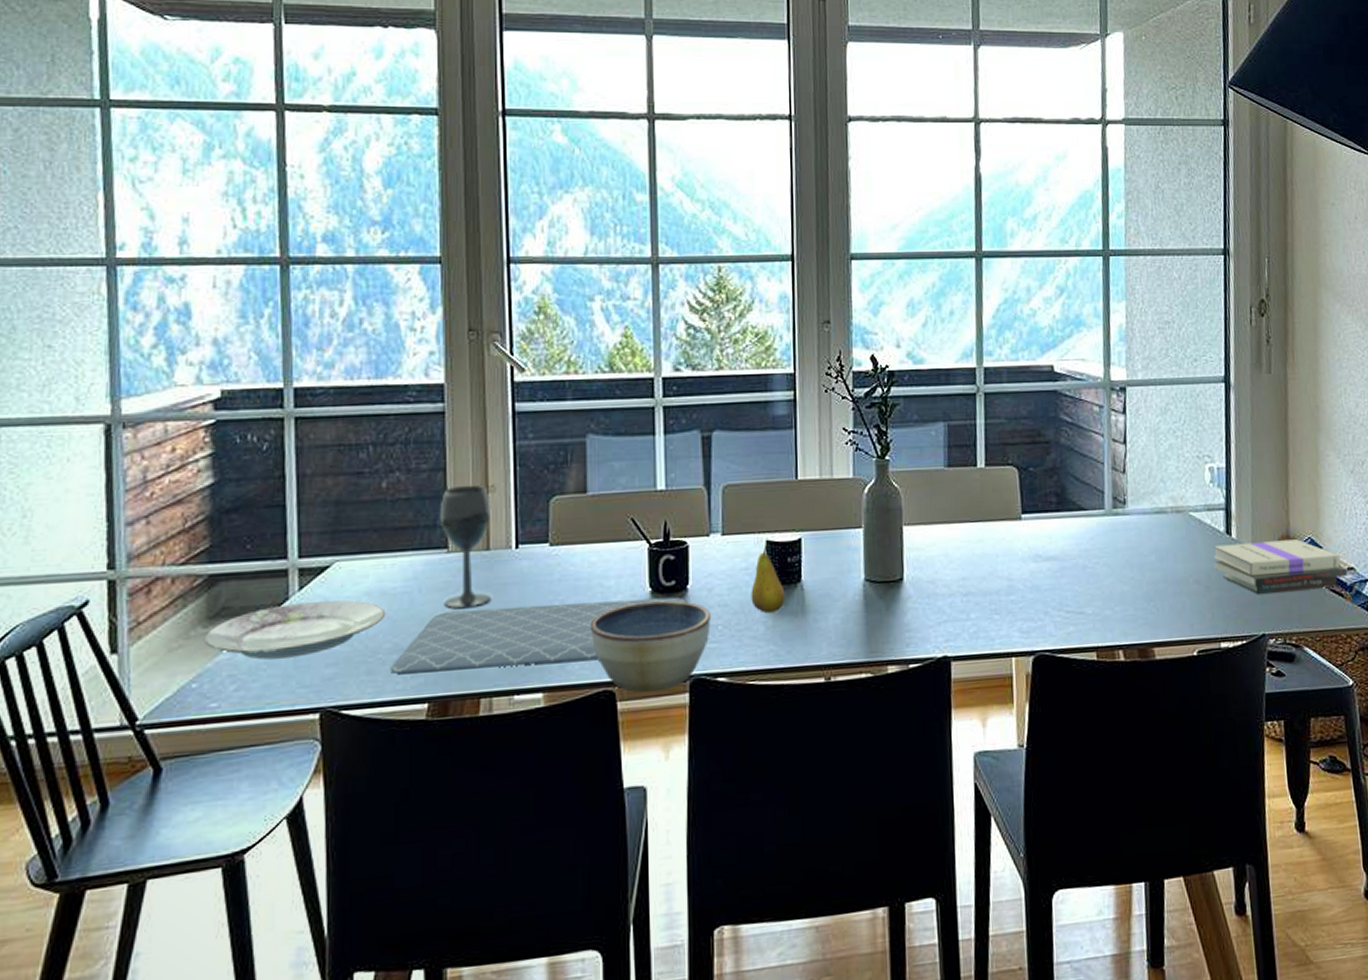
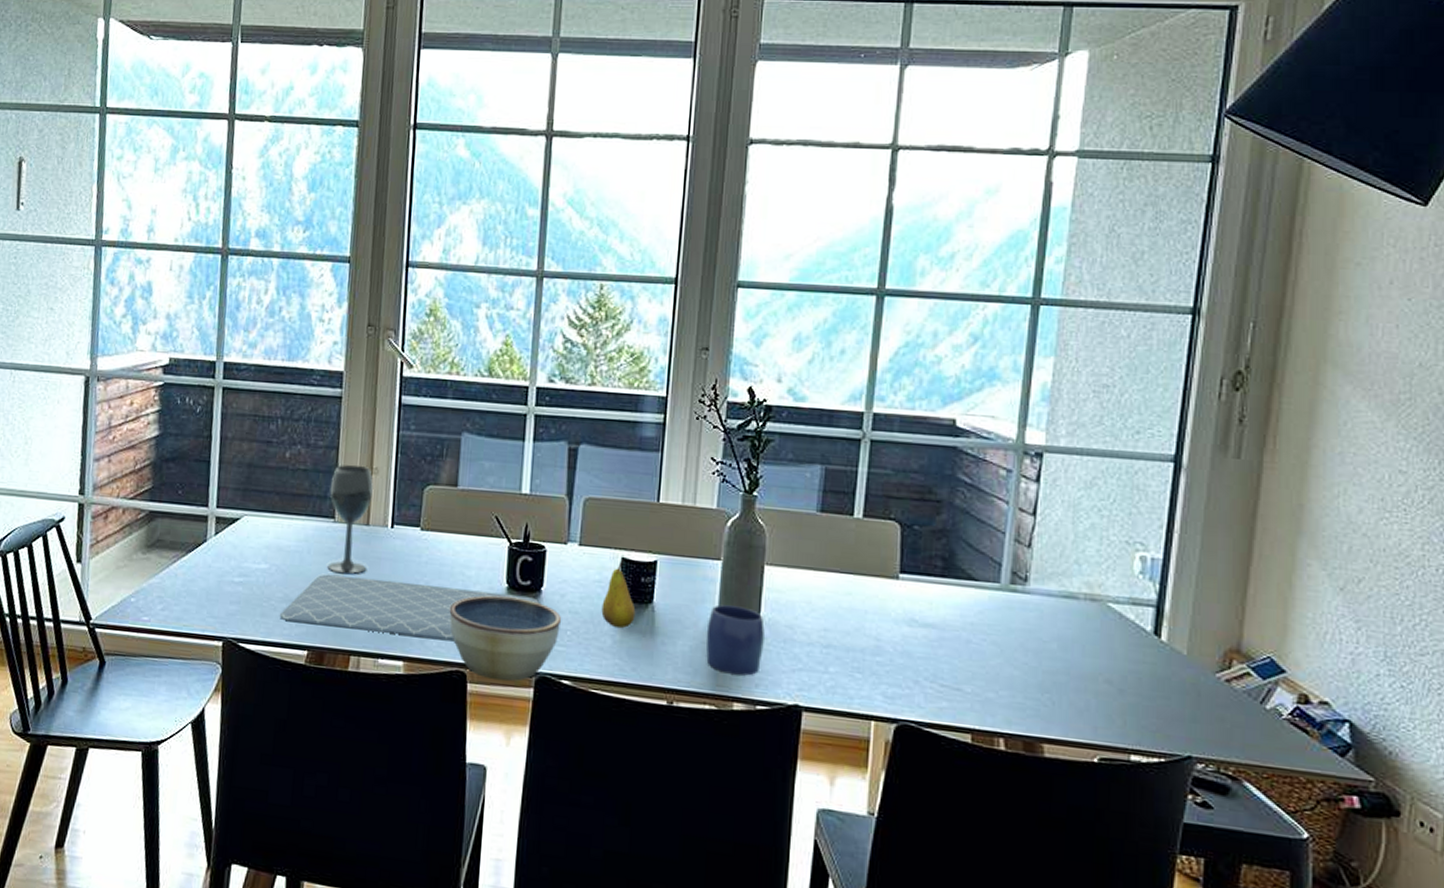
plate: present [203,600,386,660] -> none [141,545,281,591]
mug: none [855,570,910,639] -> present [706,604,765,676]
books: present [1213,539,1348,595] -> none [1133,645,1319,722]

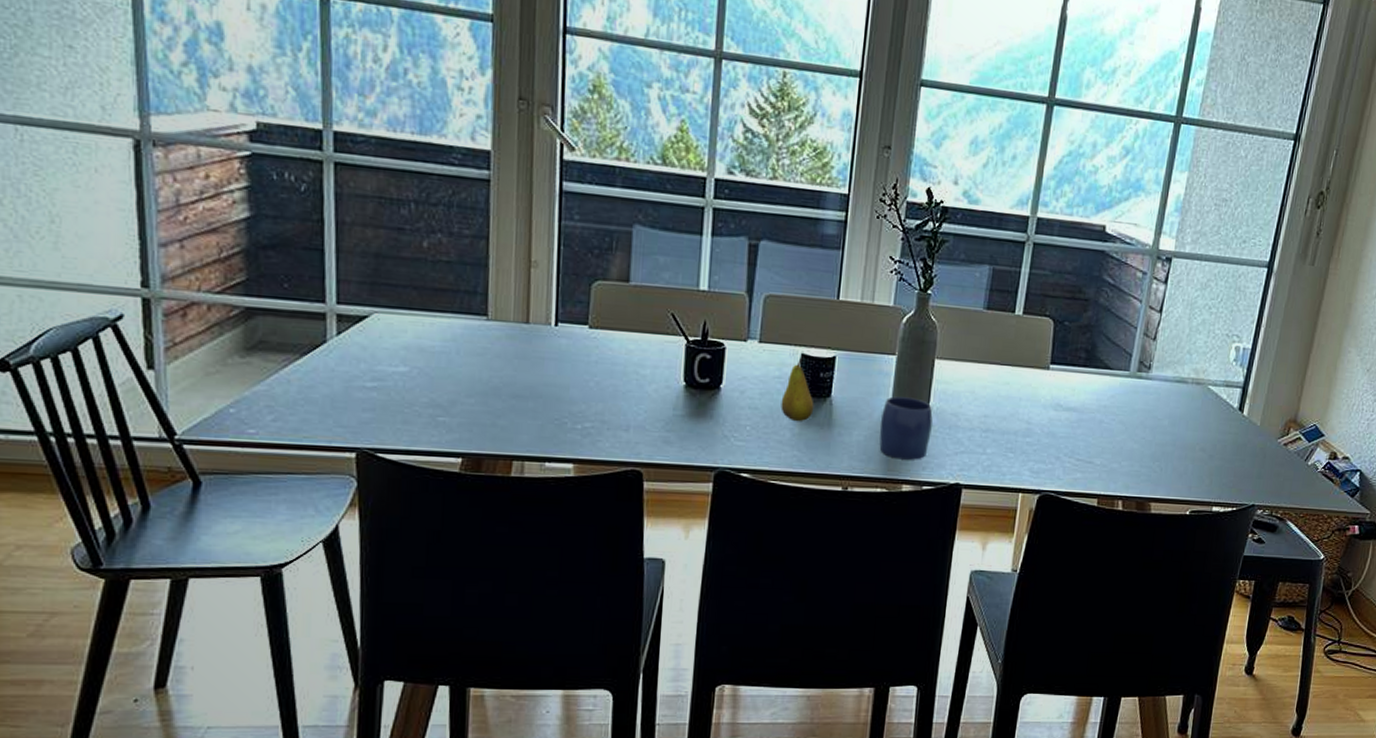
placemat: present [280,574,540,642] -> none [427,376,719,441]
wine glass: present [327,464,373,575] -> none [480,257,532,376]
bowl: present [449,595,562,682] -> none [622,393,741,478]

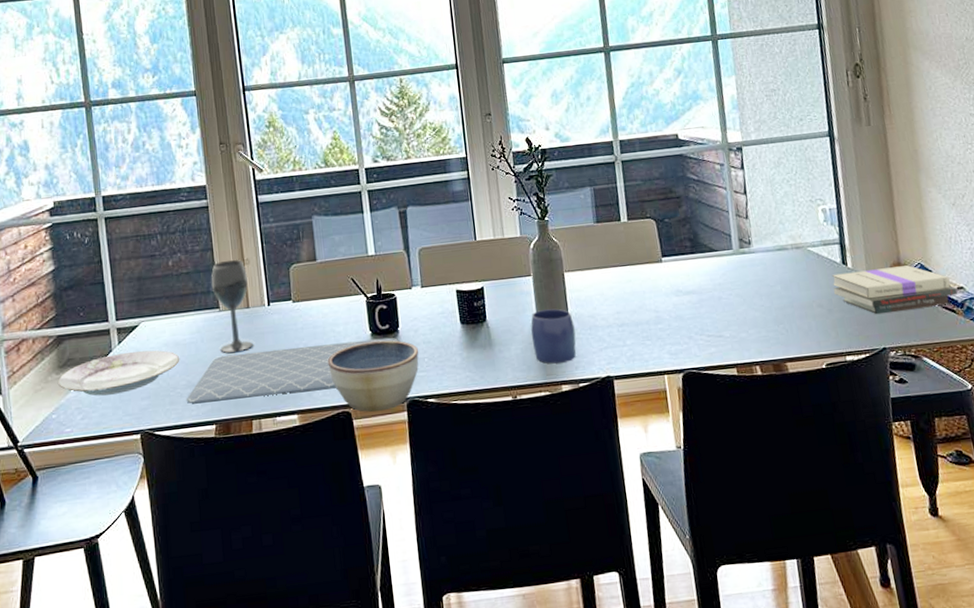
plate: none [240,346,424,398] -> present [57,350,180,396]
placemat: none [427,376,719,441] -> present [187,337,399,403]
wine glass: none [480,257,532,376] -> present [211,259,253,354]
bowl: none [622,393,741,478] -> present [327,340,419,413]
fruit: present [780,355,814,421] -> none [447,291,476,347]
books: none [1221,419,1343,473] -> present [832,265,958,315]

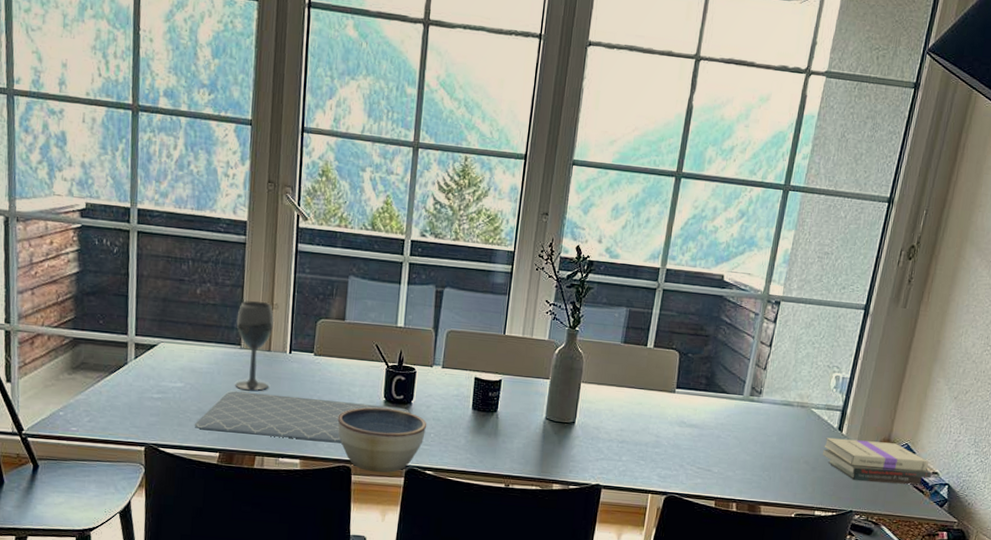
plate: present [57,350,180,396] -> none [68,367,194,406]
mug: present [530,308,576,364] -> none [535,412,579,464]

